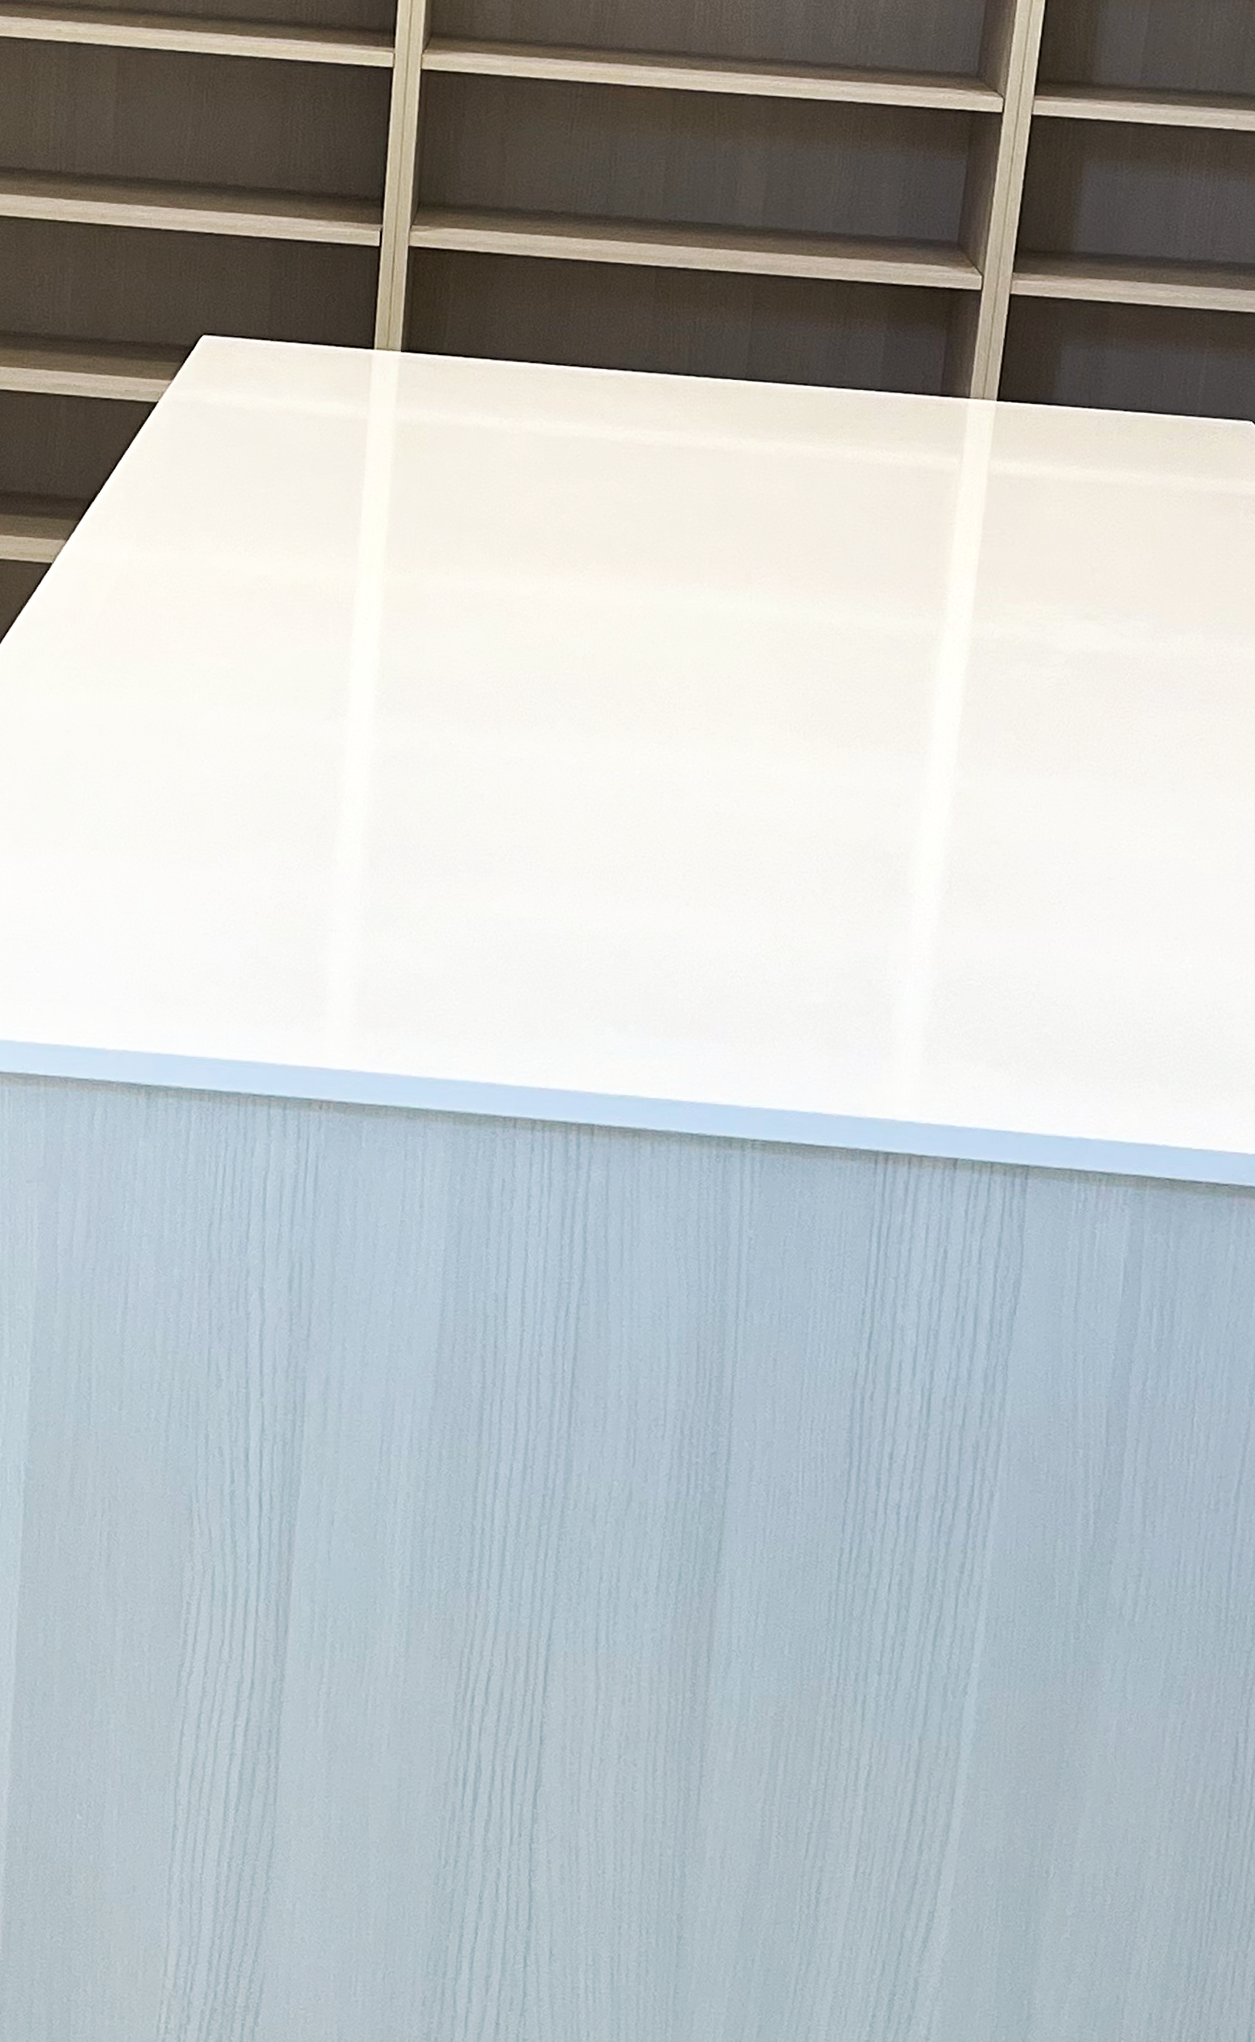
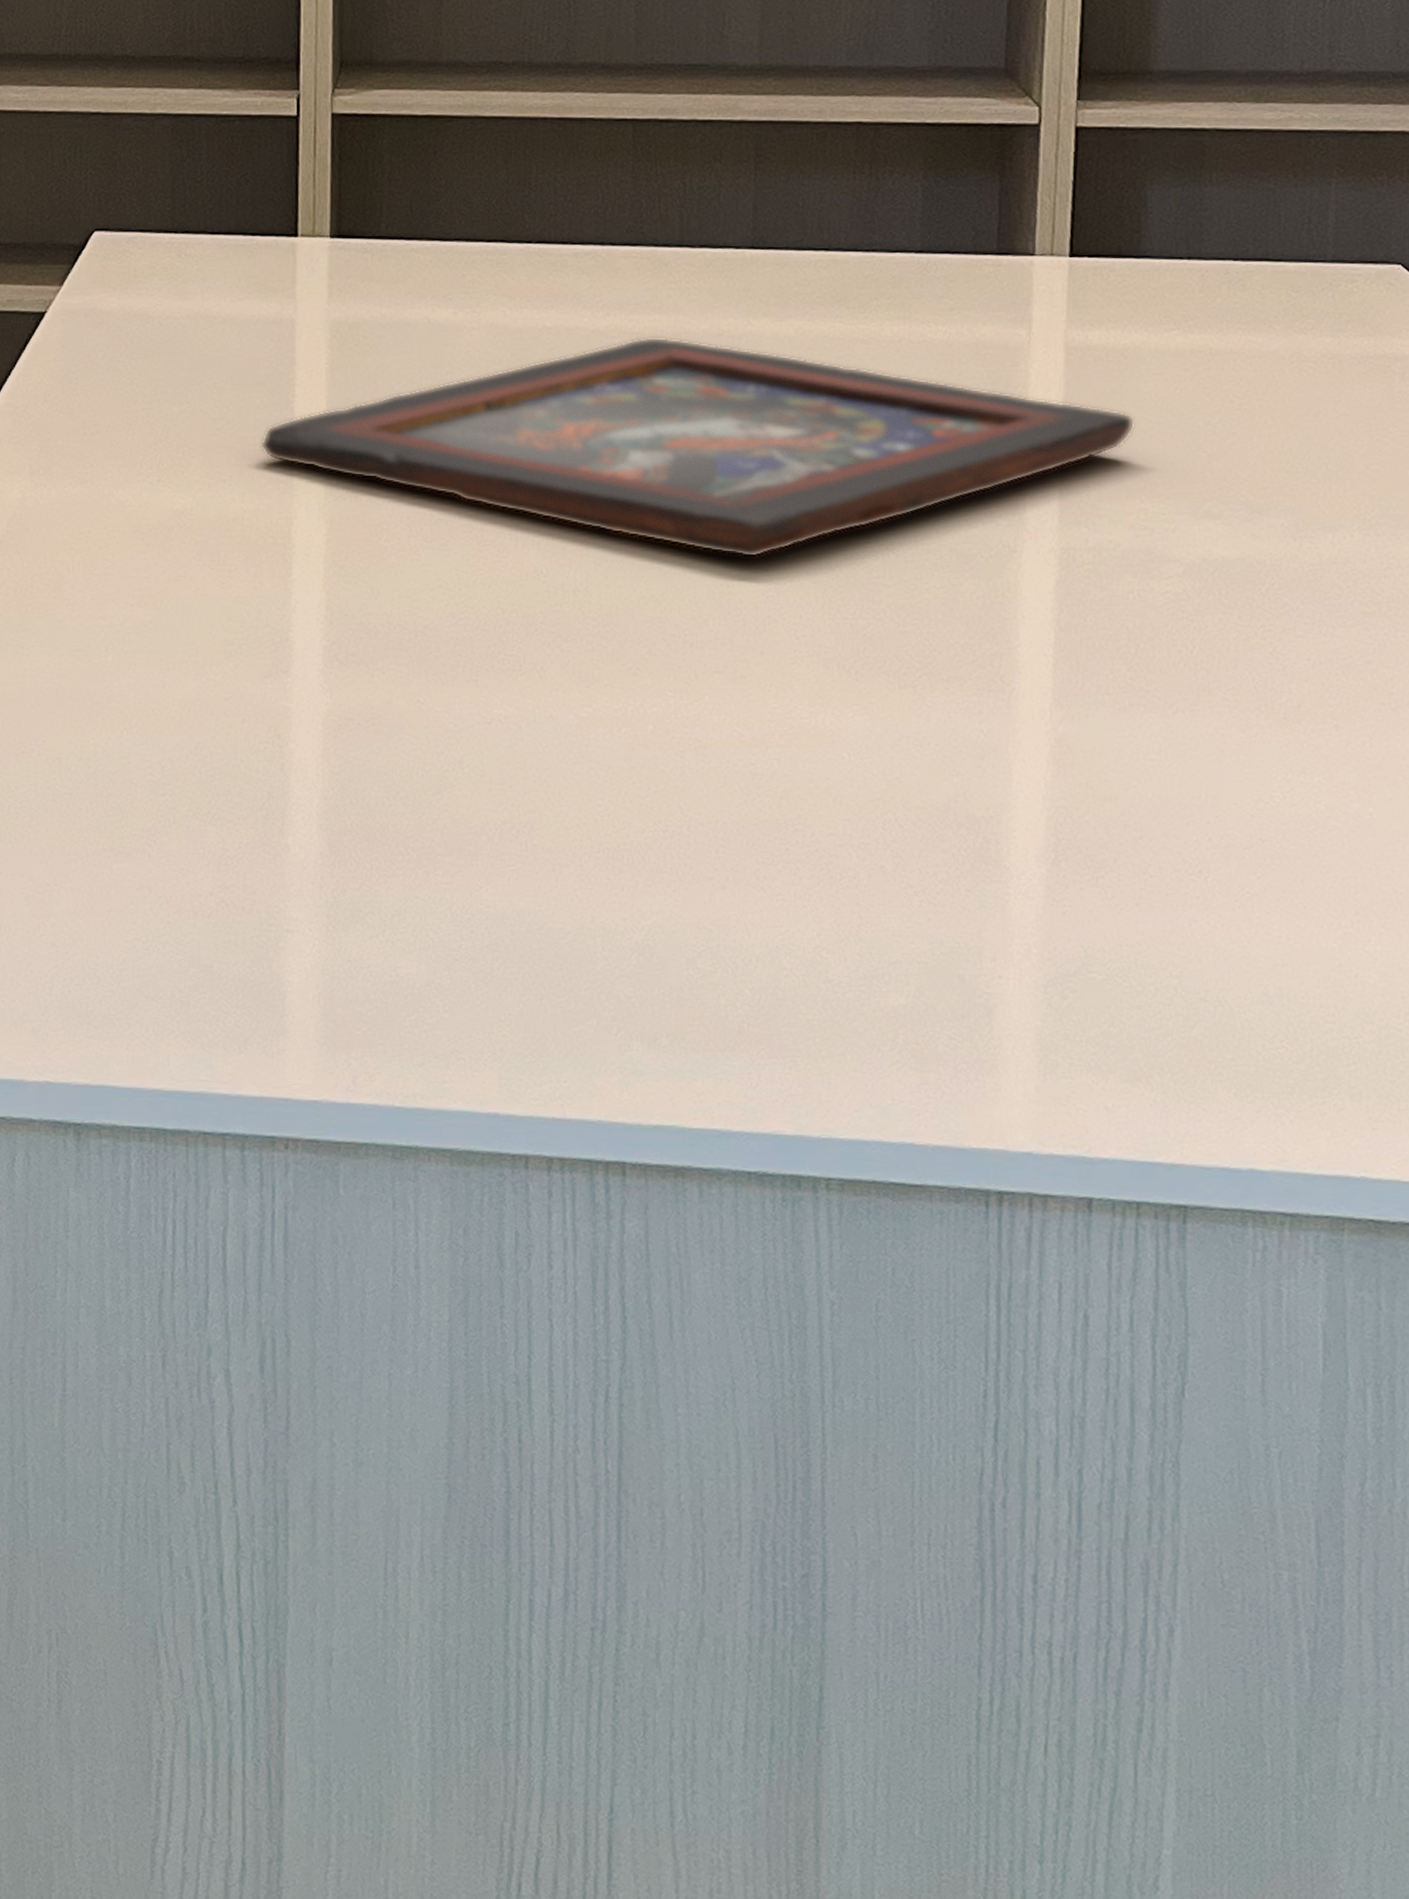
decorative tray: none [332,449,1038,637] -> present [260,337,1135,558]

